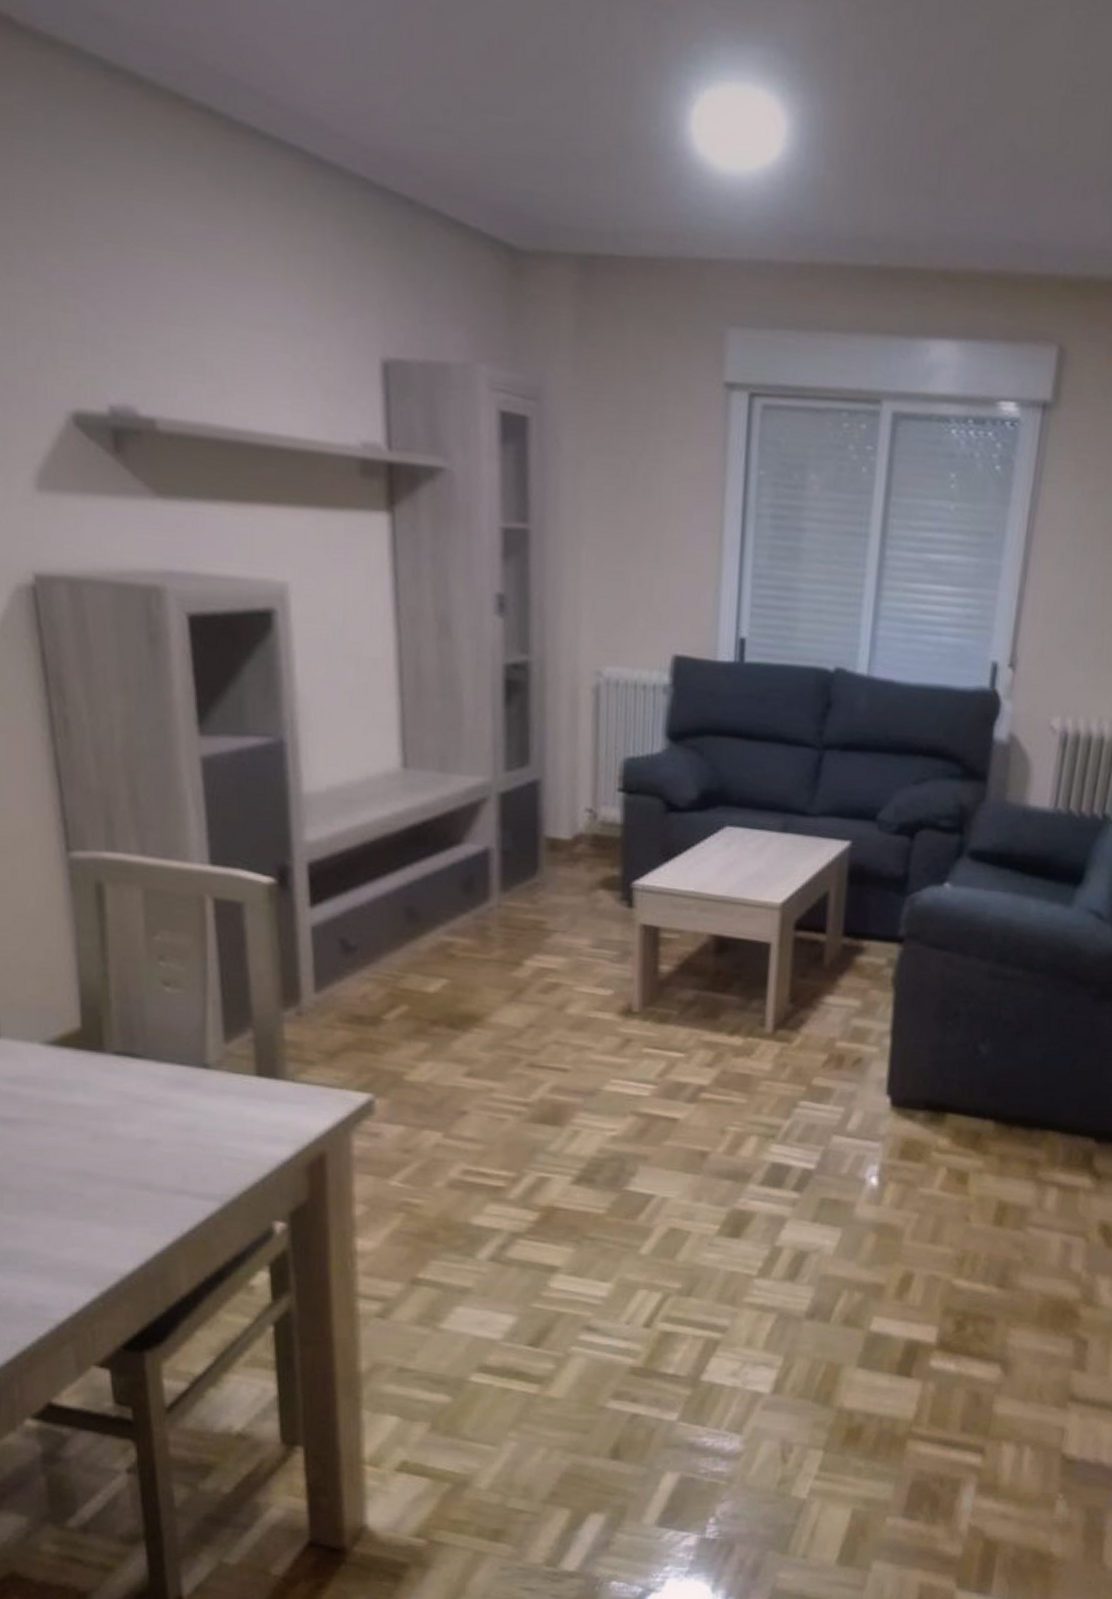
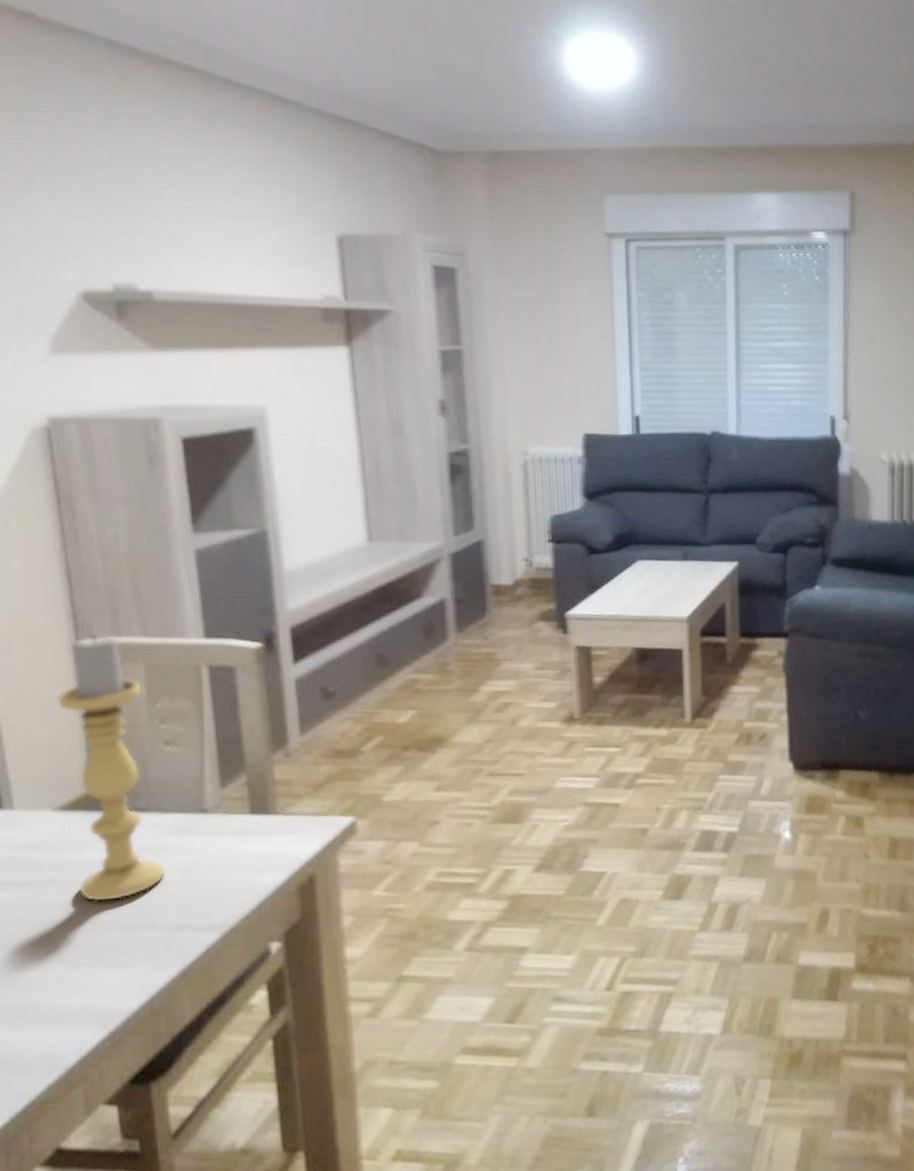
candle holder: none [45,846,163,1154] -> present [56,634,166,903]

